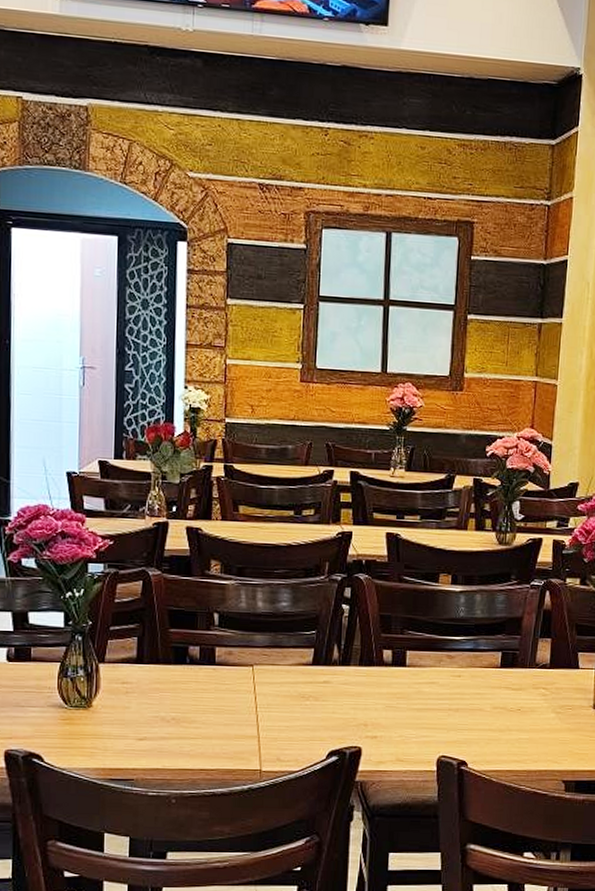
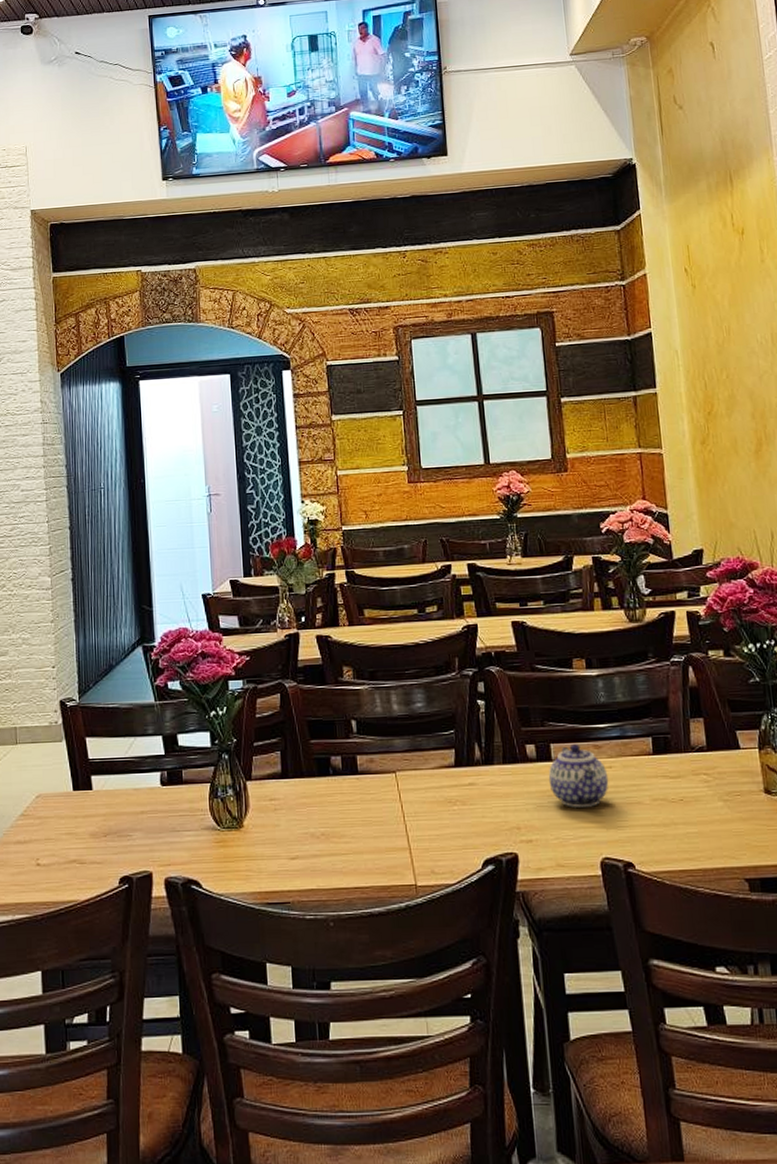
teapot: none [400,653,456,710] -> present [548,744,609,807]

